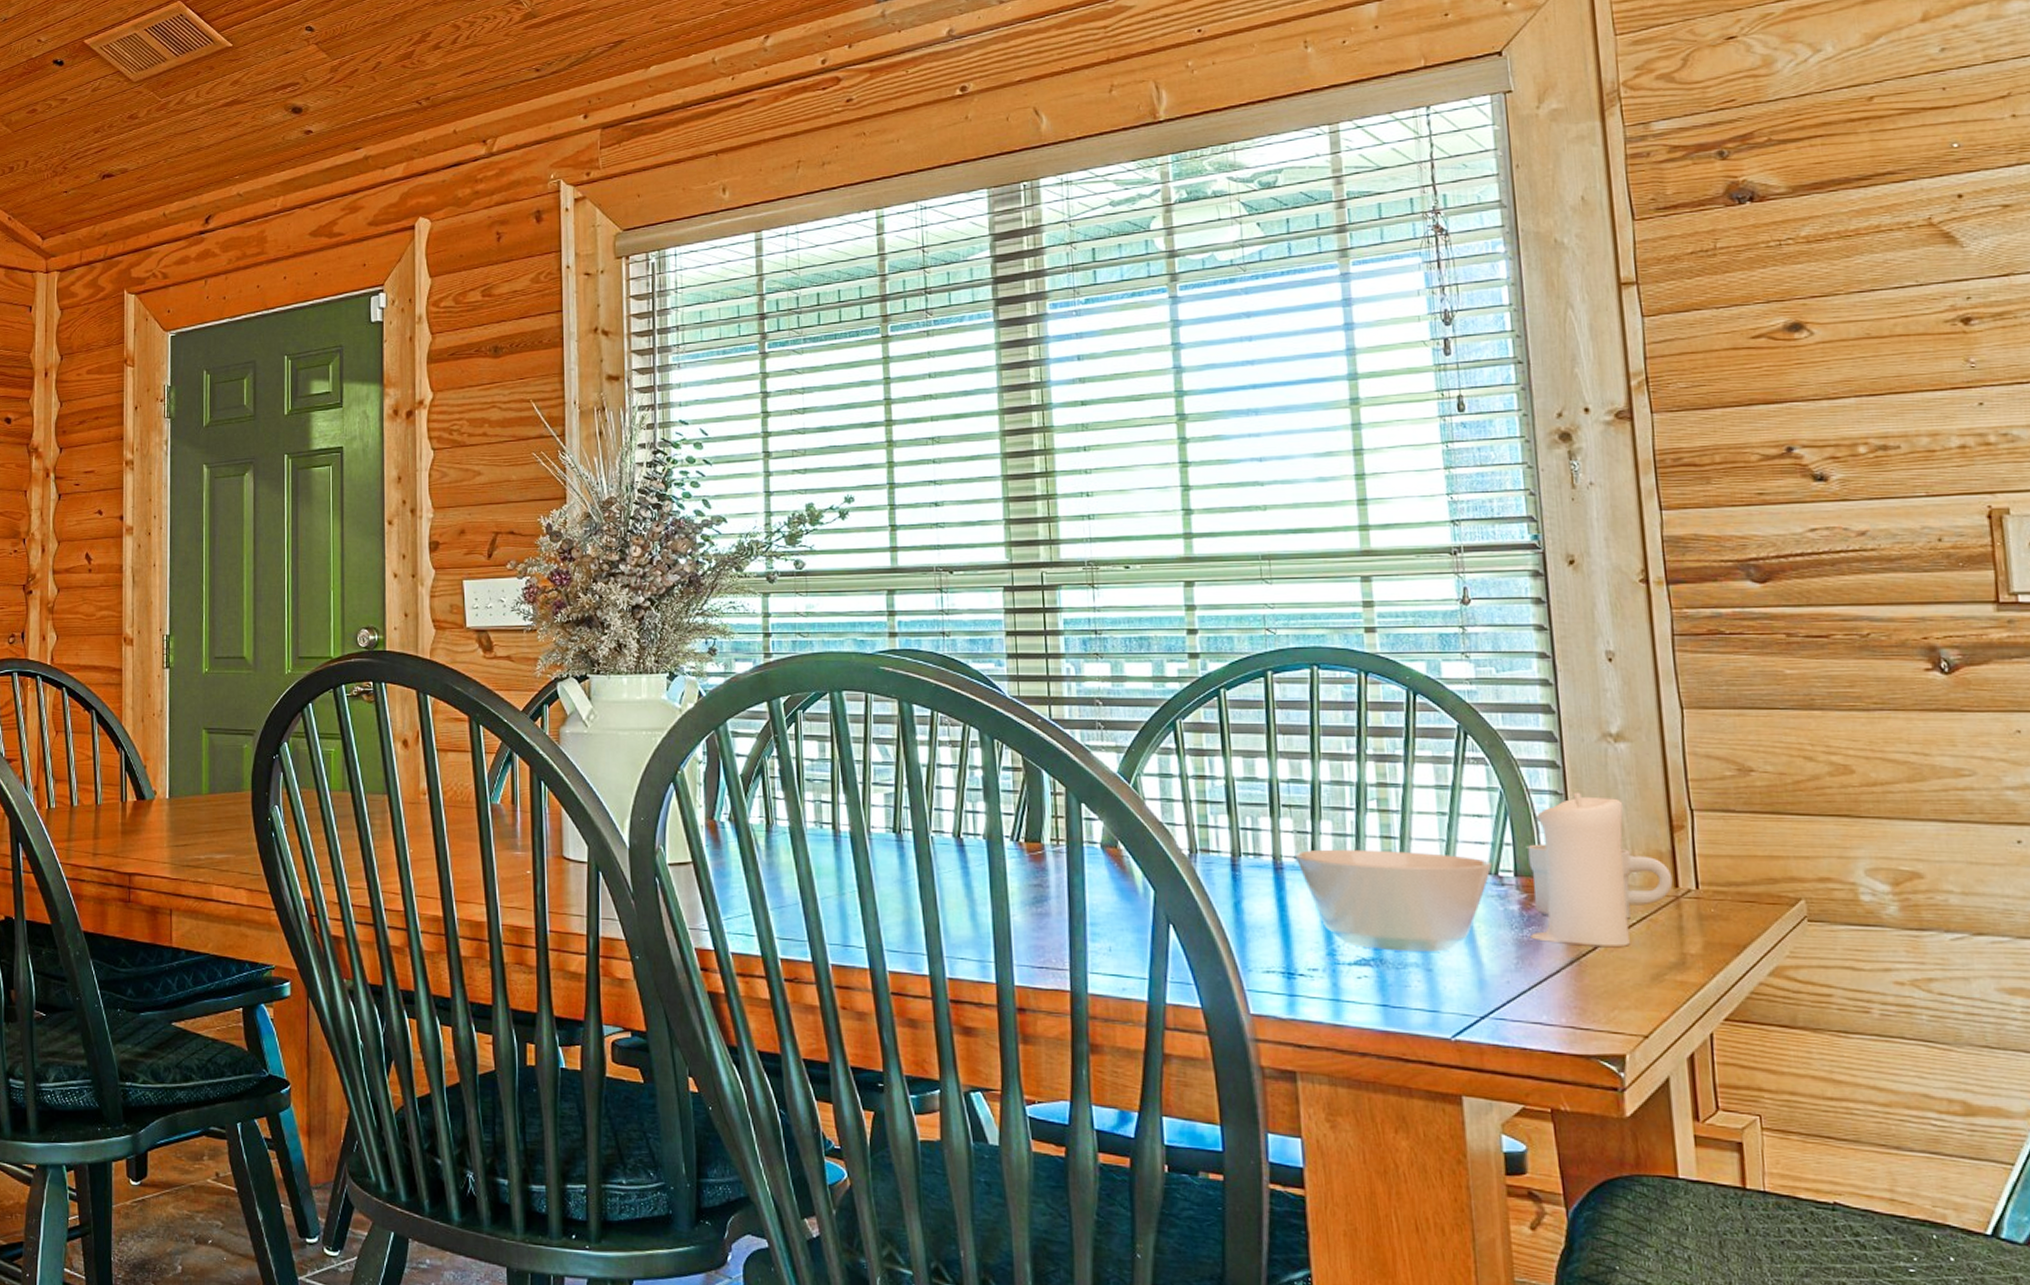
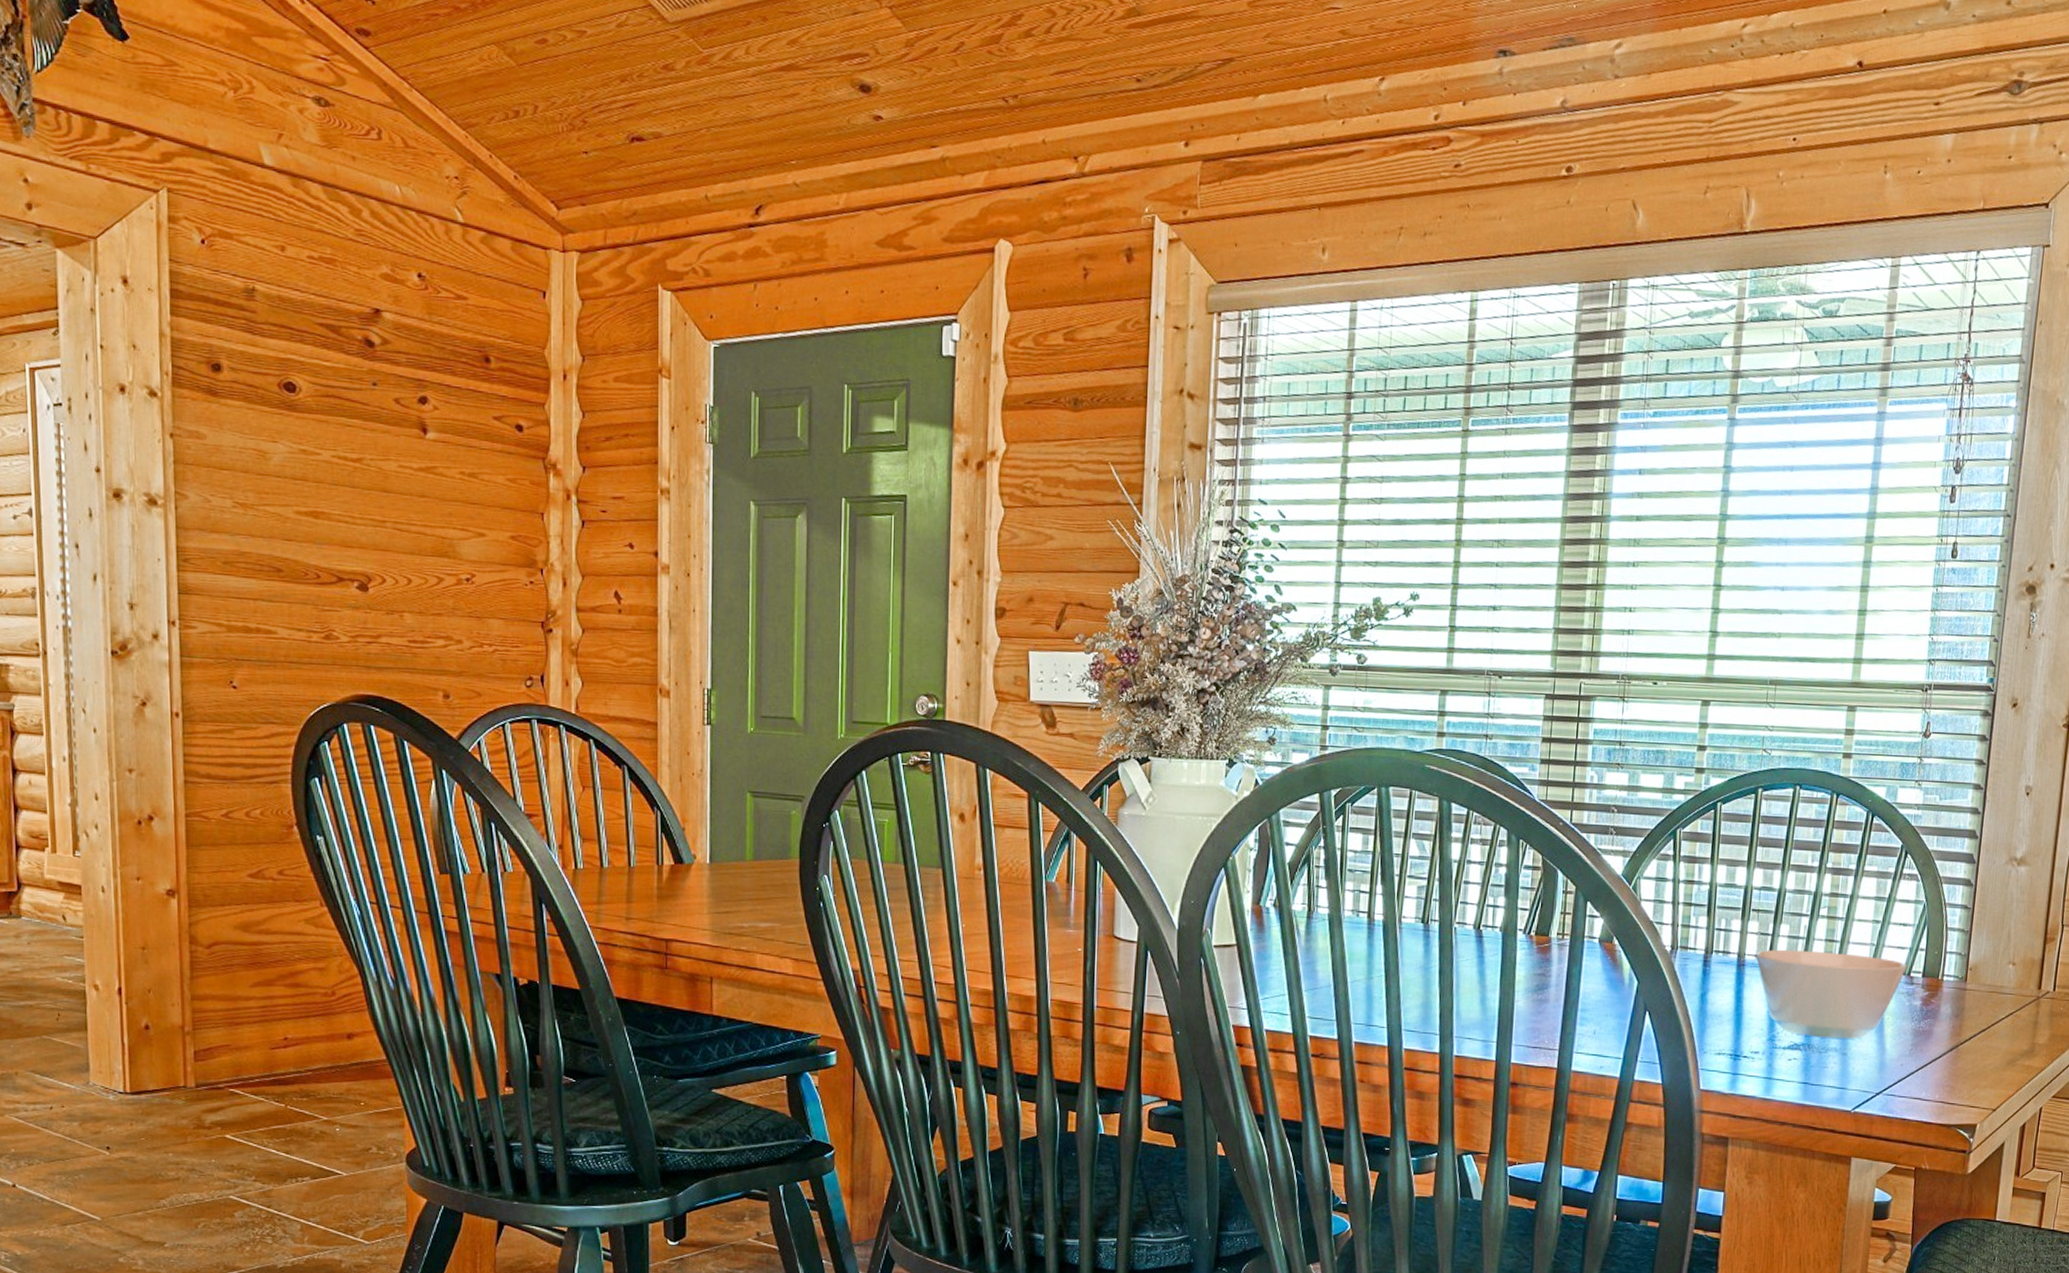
mug: present [1528,844,1673,919] -> none [1932,950,2038,1015]
candle: present [1529,792,1630,948] -> none [1924,907,2014,1038]

